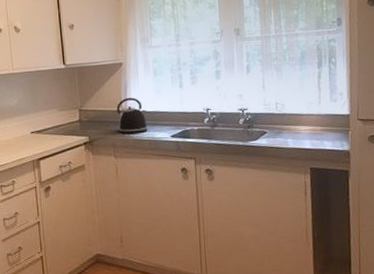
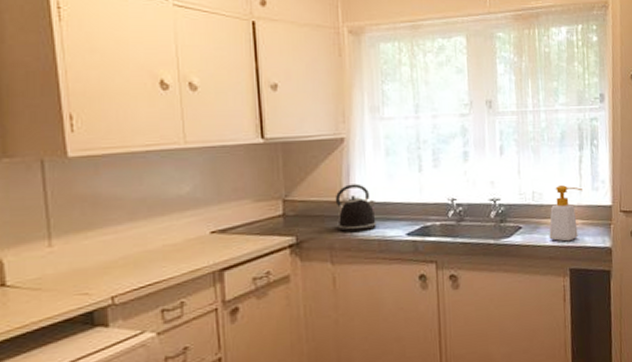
soap bottle: none [291,97,322,145] -> present [549,185,583,242]

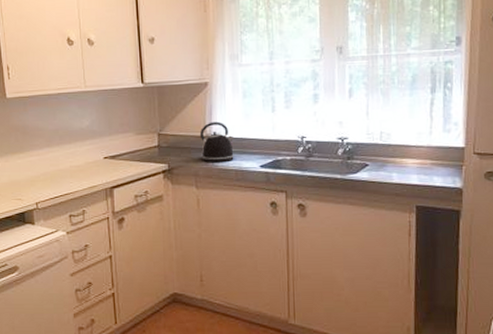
soap bottle: present [549,185,583,242] -> none [396,127,433,180]

